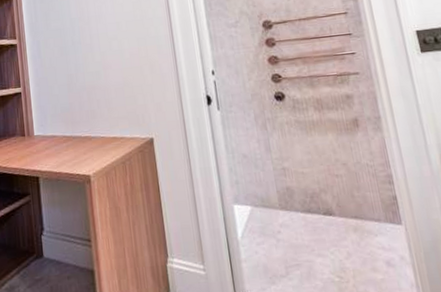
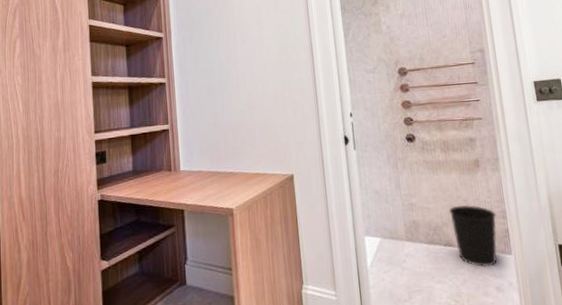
wastebasket: none [326,168,386,239] -> present [448,204,498,268]

